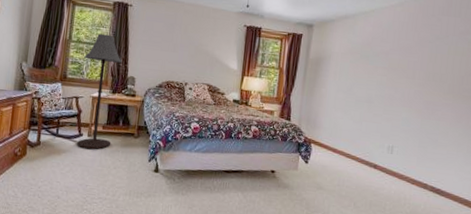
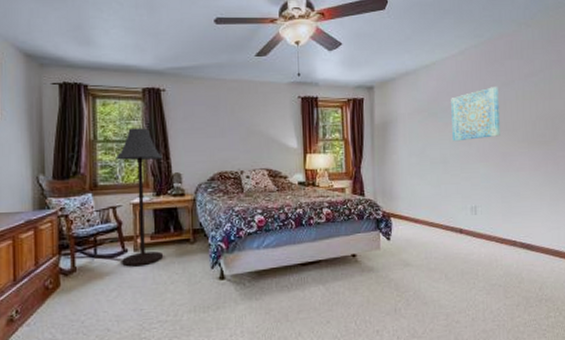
wall art: none [380,38,432,86] -> present [451,86,500,142]

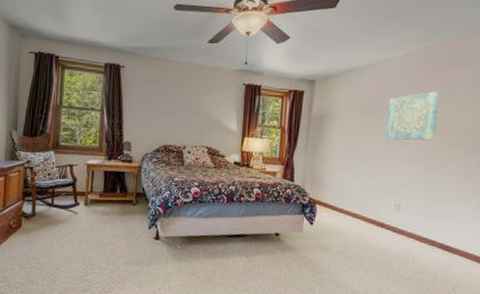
floor lamp: present [115,128,164,267] -> none [74,97,117,219]

